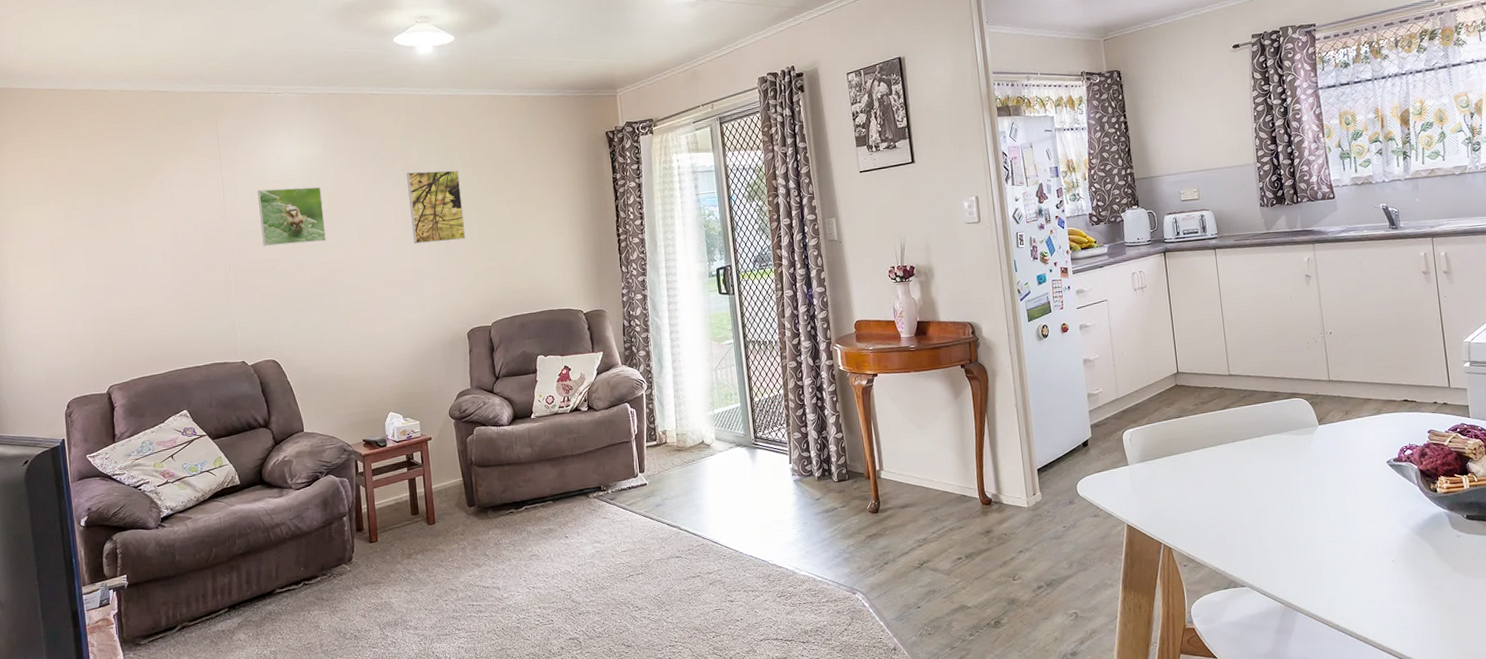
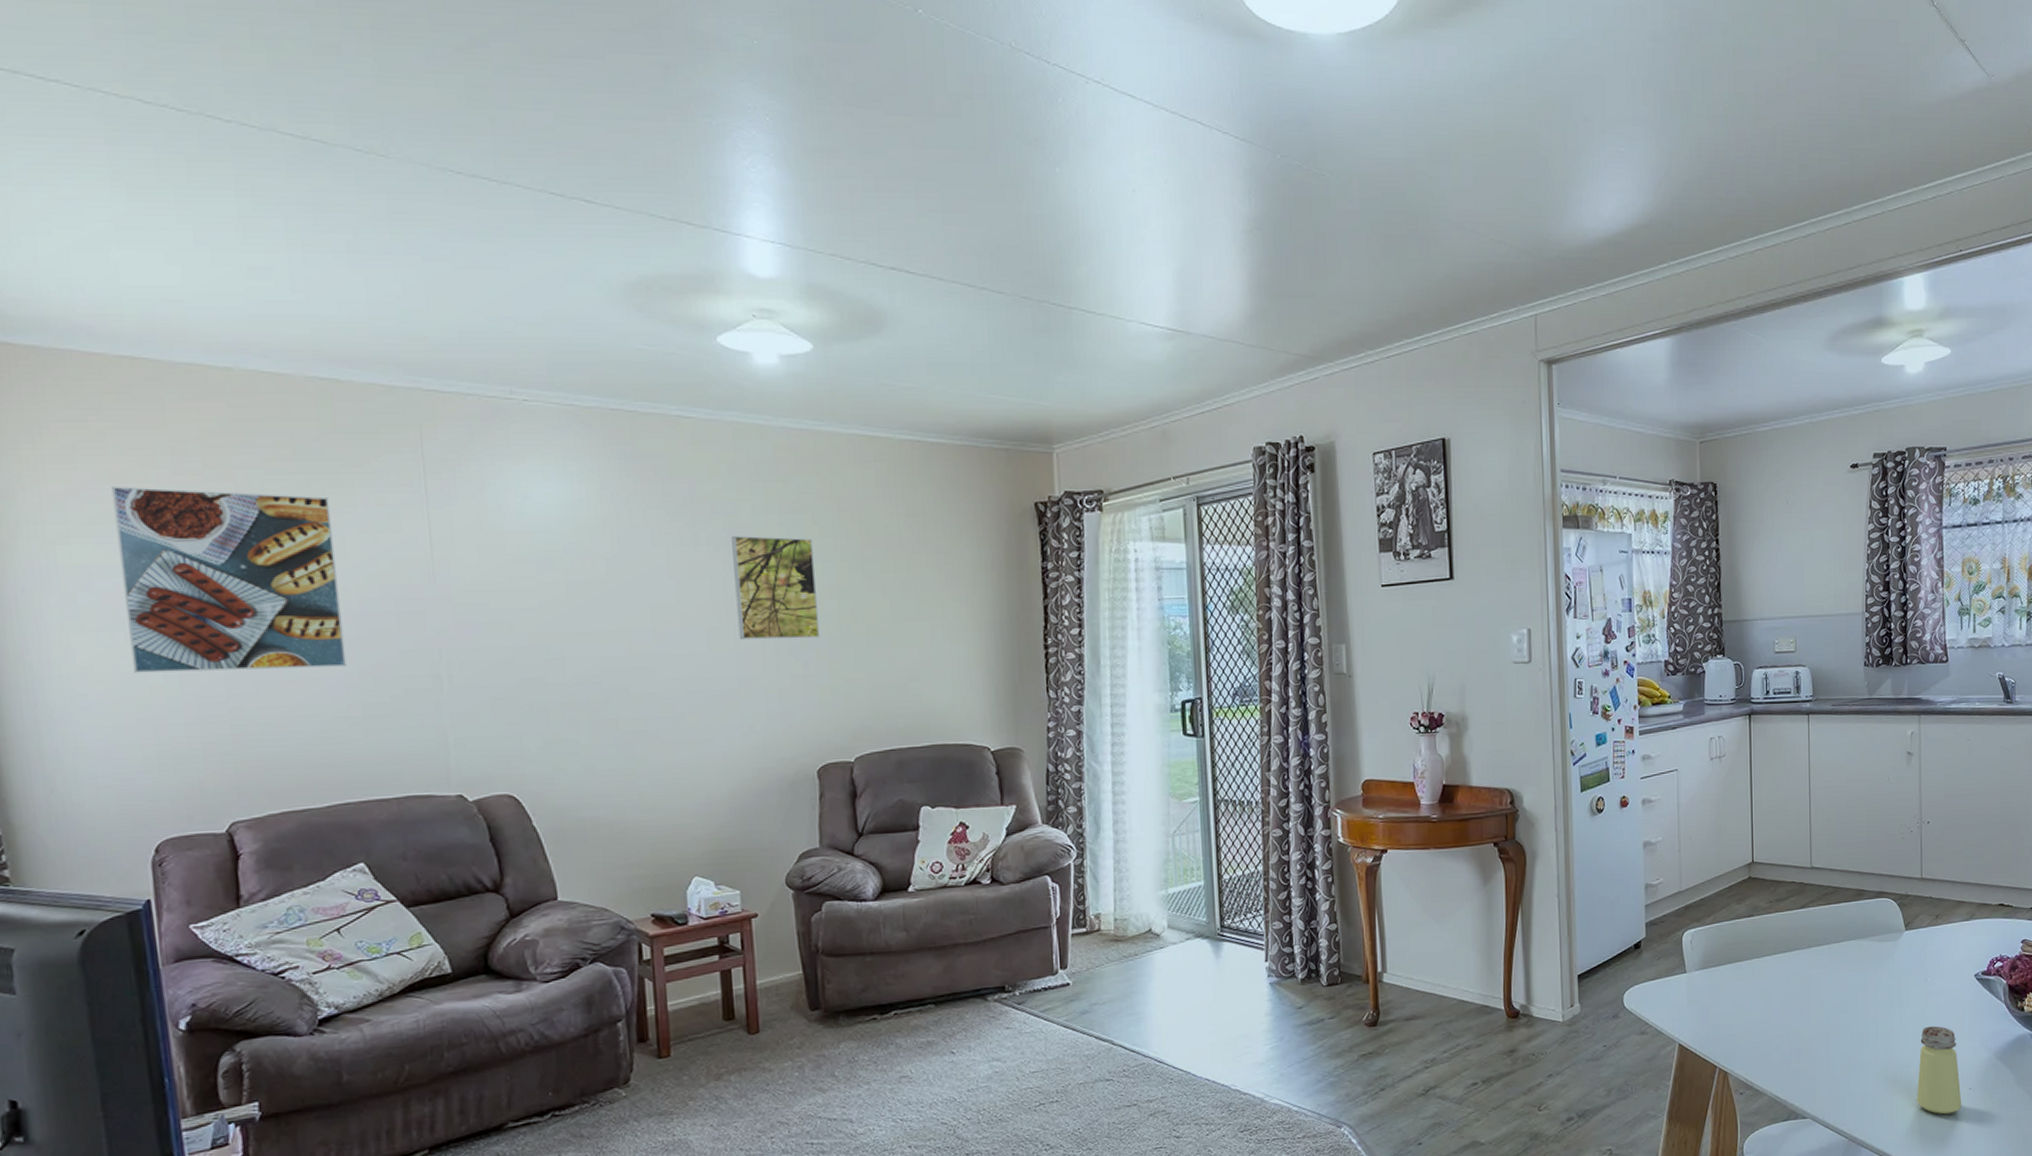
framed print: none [43,168,175,291] -> present [111,487,347,673]
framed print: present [258,186,326,246] -> none [489,542,600,628]
saltshaker: none [1342,506,1387,584] -> present [1916,1026,1962,1115]

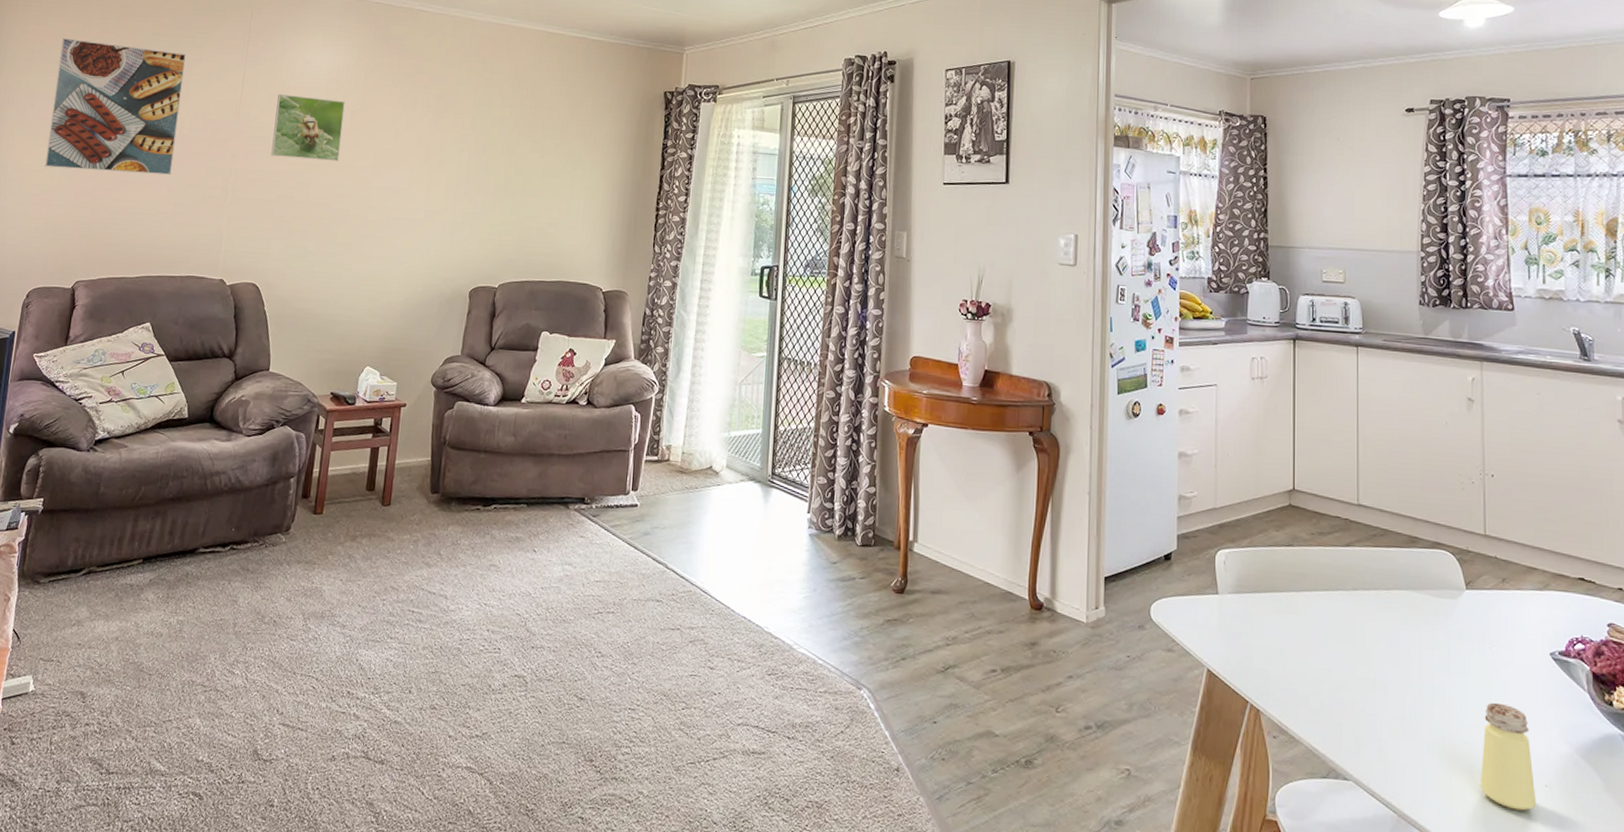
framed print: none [489,542,600,628] -> present [271,93,345,161]
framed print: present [731,535,820,640] -> none [431,100,496,185]

